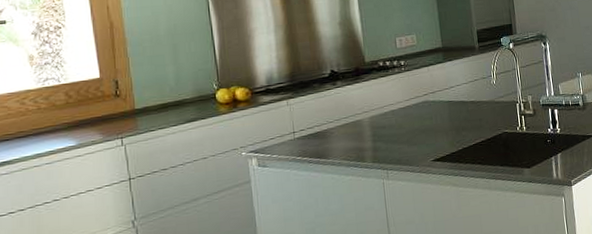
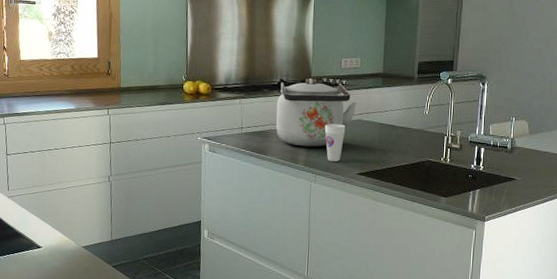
kettle: none [330,64,420,142] -> present [276,78,357,147]
cup: none [388,109,413,152] -> present [324,123,346,162]

